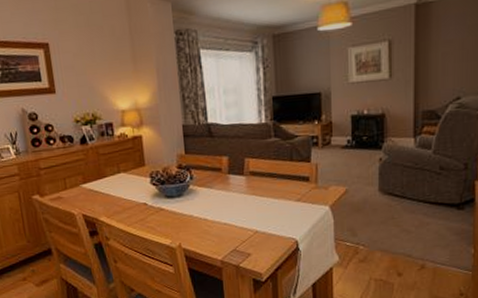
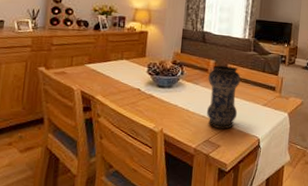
vase: none [223,160,266,236] -> present [206,65,241,130]

